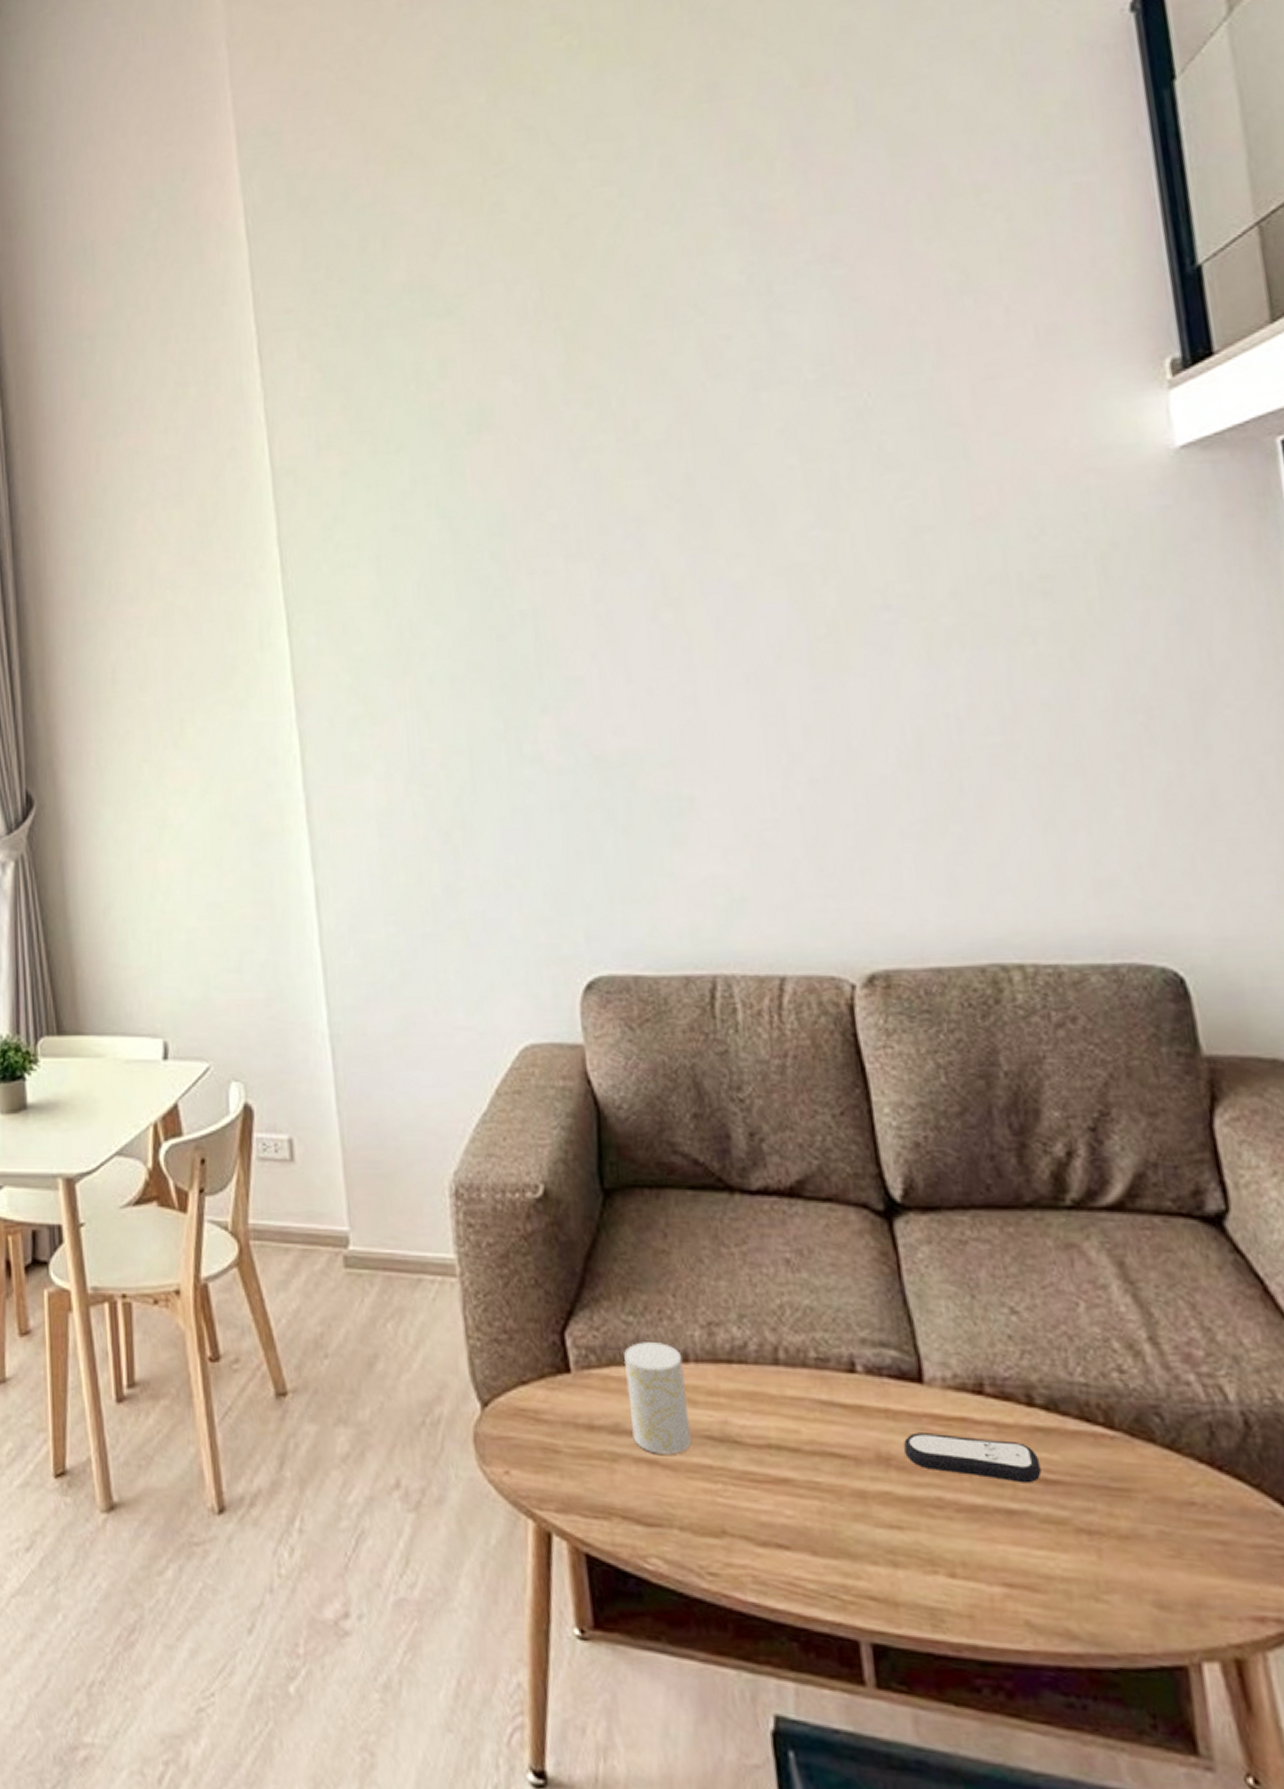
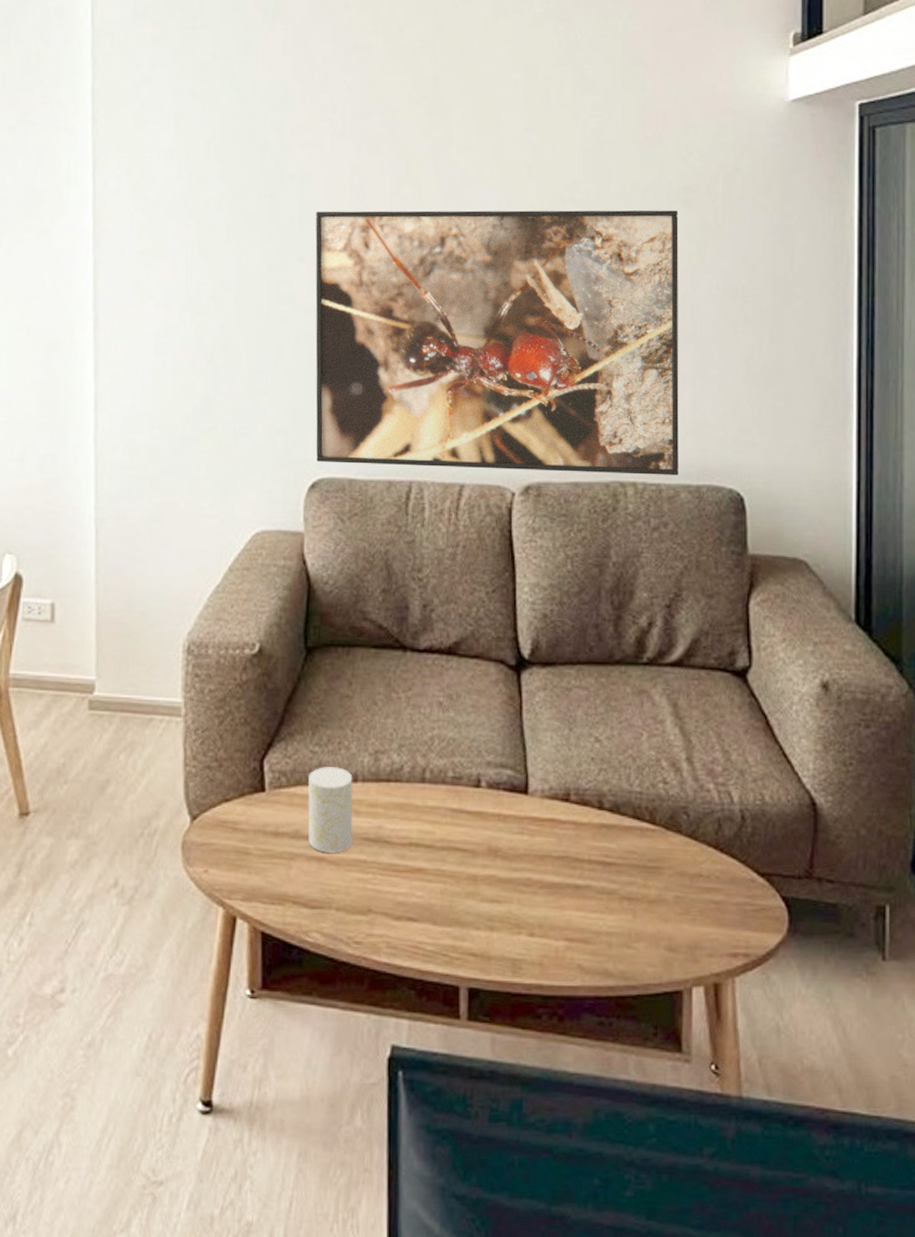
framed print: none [556,606,1083,957] -> present [315,210,679,475]
remote control: present [904,1432,1042,1484] -> none [509,831,602,866]

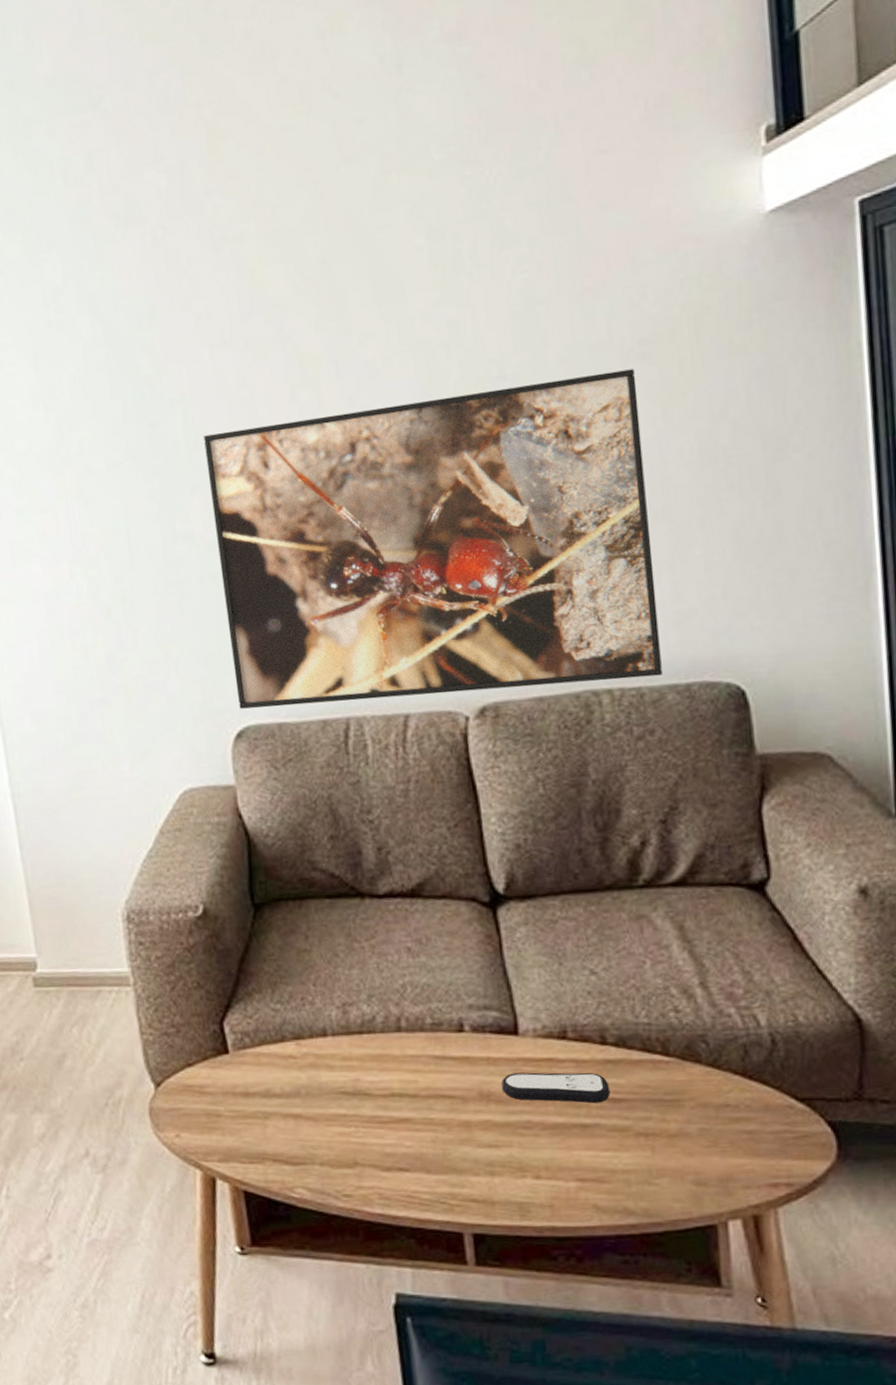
cup: present [307,767,354,853] -> none [273,1023,330,1110]
remote control: none [509,831,602,866] -> present [501,1072,610,1104]

